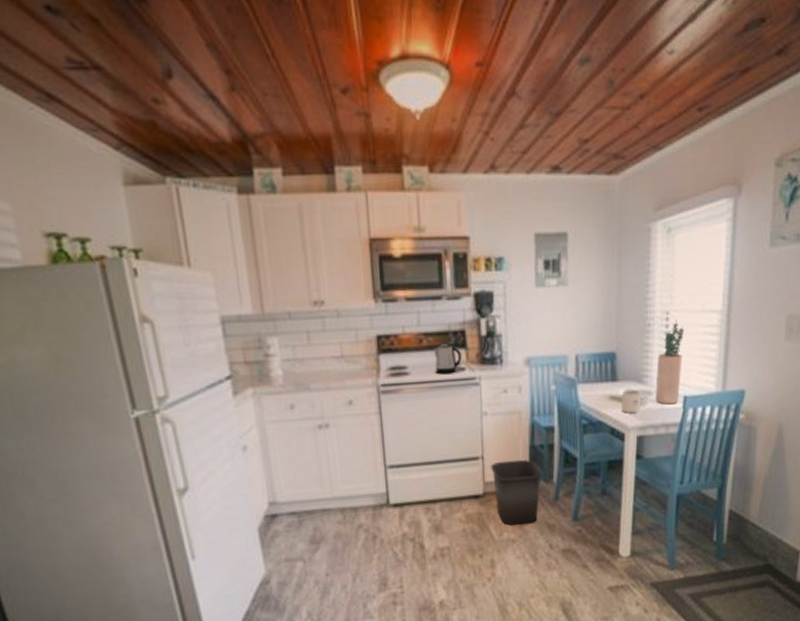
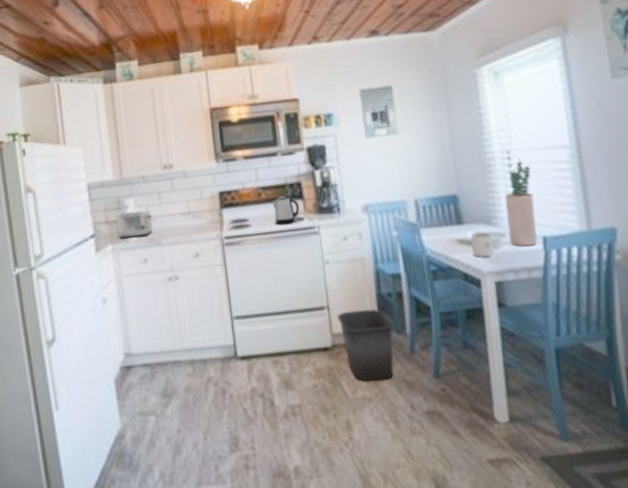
toaster: none [256,352,301,382] -> present [116,210,153,239]

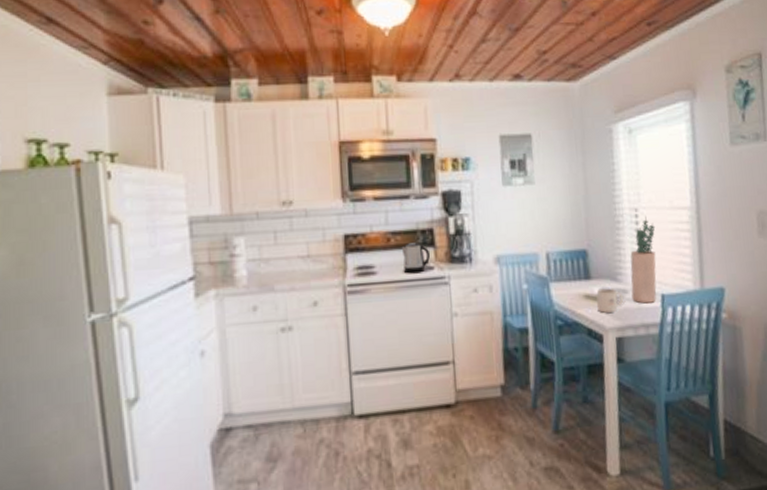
toaster: present [116,210,153,239] -> none [222,252,267,283]
waste bin: present [337,309,394,382] -> none [463,364,518,439]

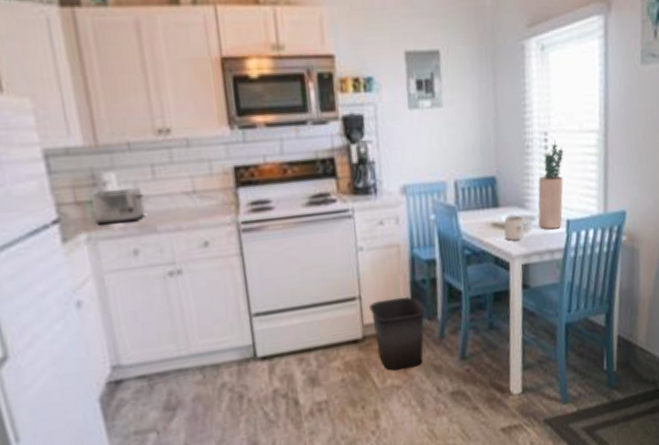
toaster: none [222,252,267,283] -> present [90,188,146,225]
kettle: present [401,243,431,274] -> none [299,173,333,208]
waste bin: none [463,364,518,439] -> present [369,297,426,371]

